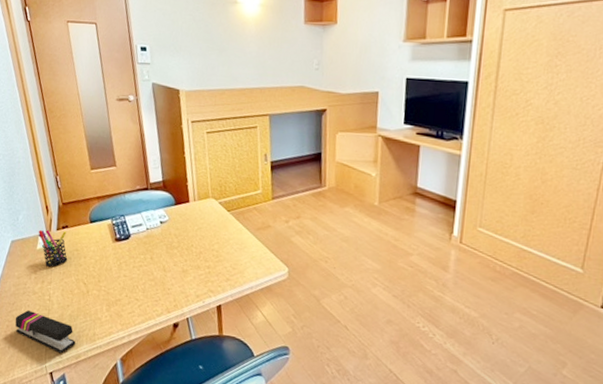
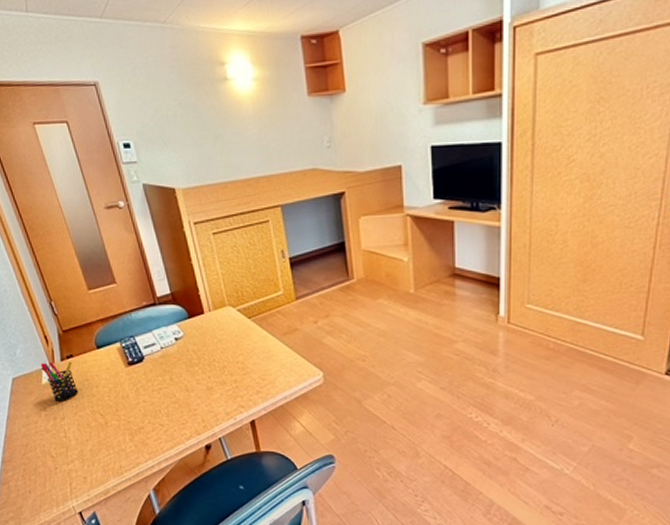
stapler: present [15,310,76,354] -> none [31,451,102,492]

